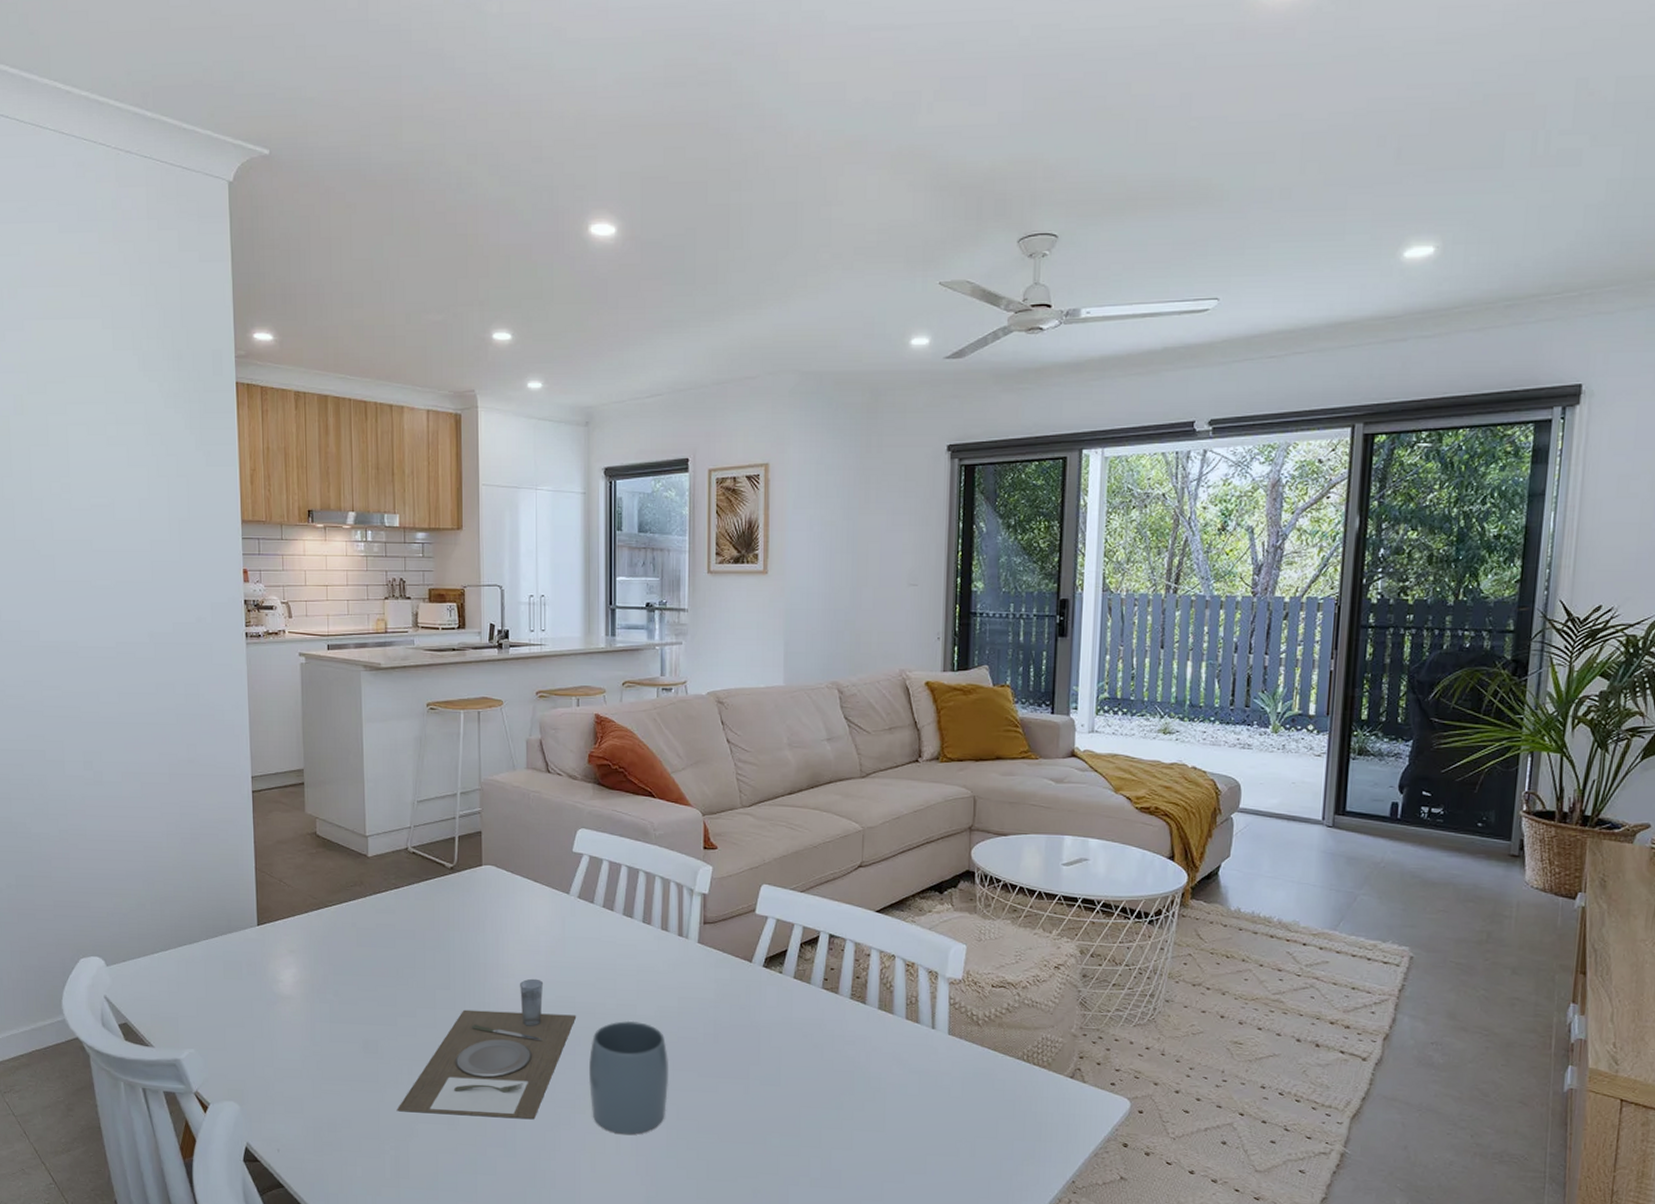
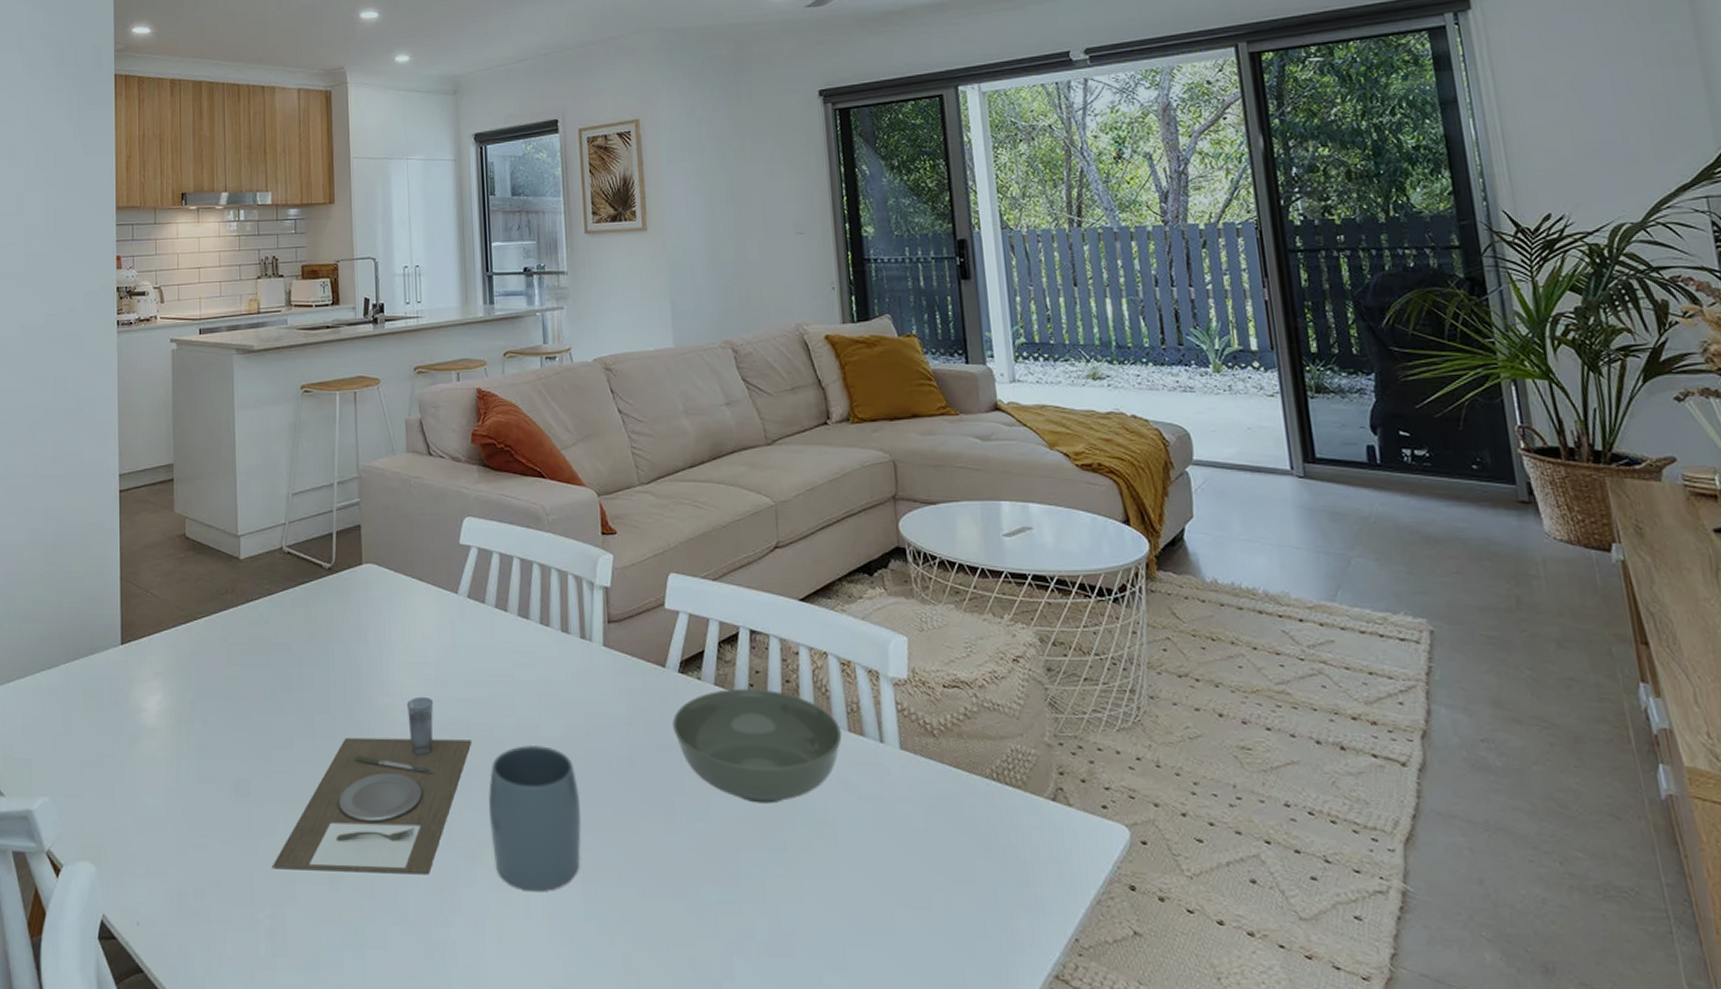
bowl: none [754,981,900,1073] -> present [672,688,843,804]

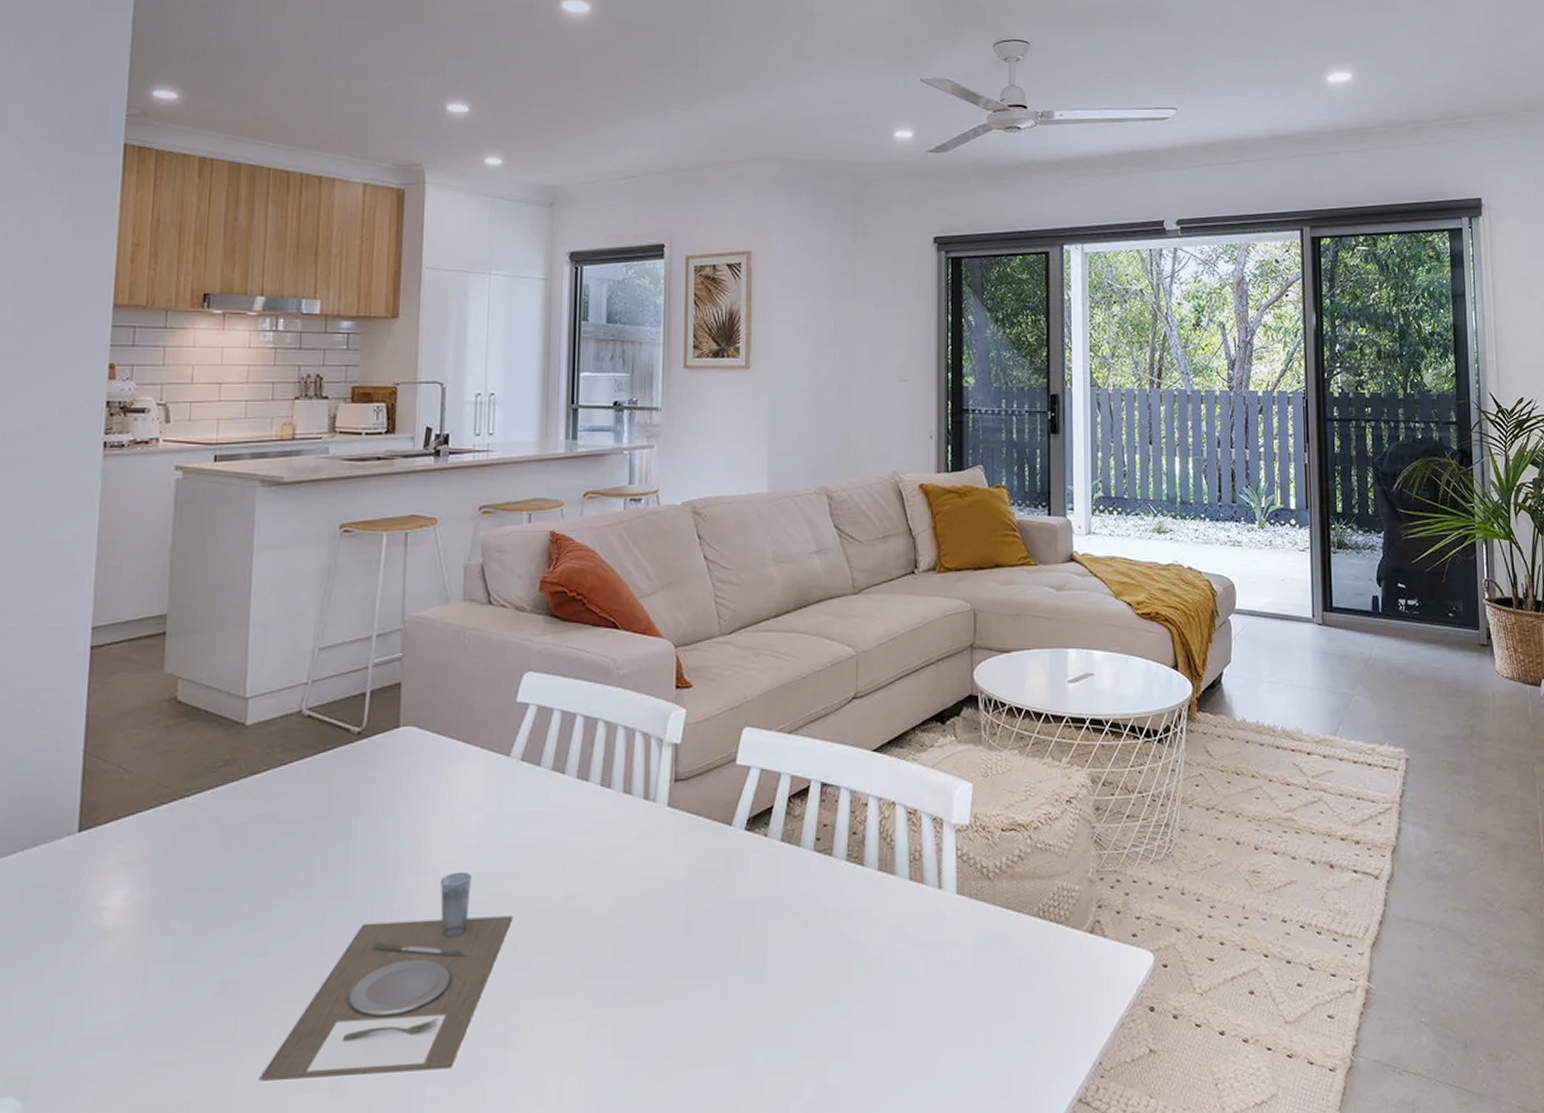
mug: present [489,744,581,891] -> none [526,915,629,1073]
bowl: present [672,688,843,804] -> none [735,842,903,959]

